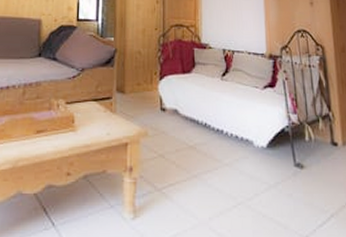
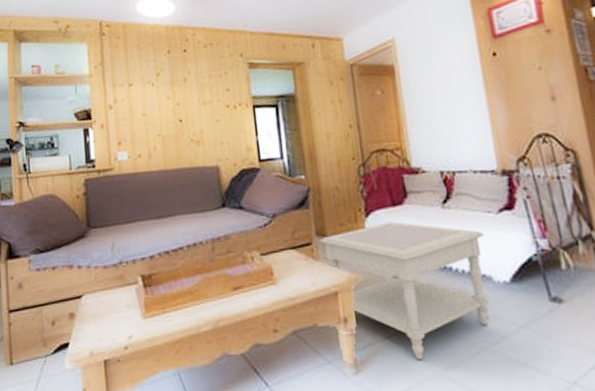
side table: none [119,86,250,209] -> present [320,221,490,359]

